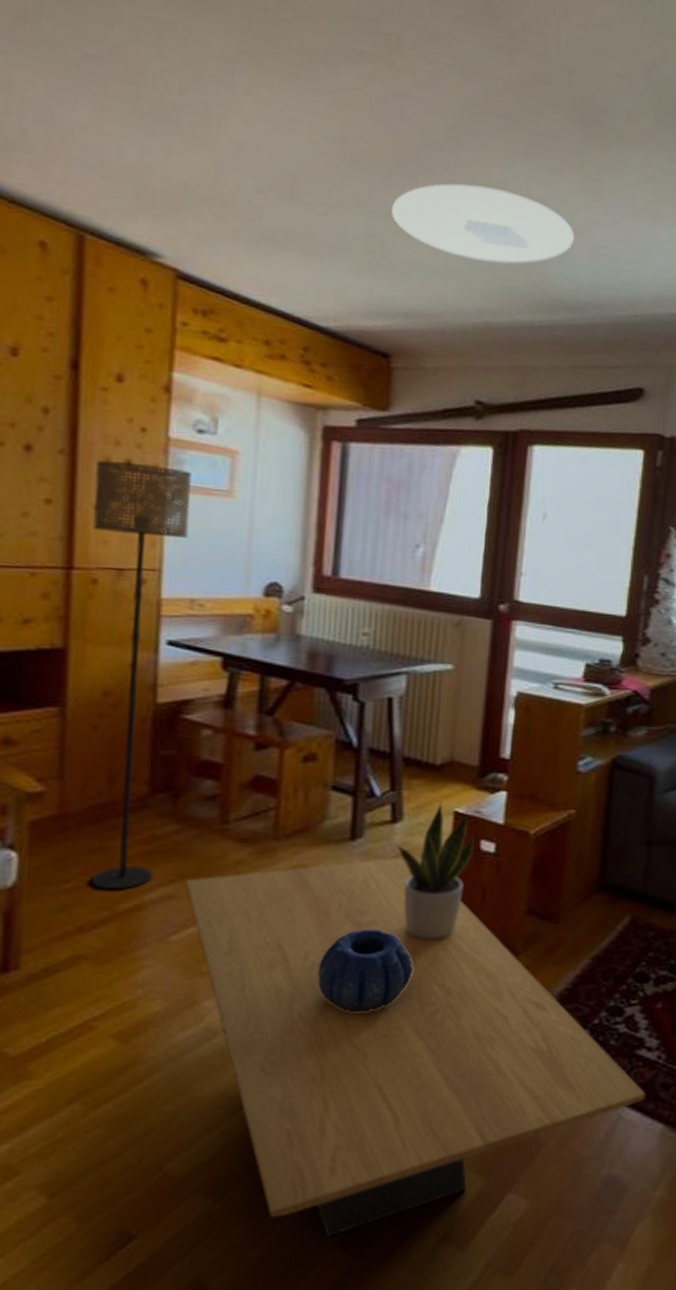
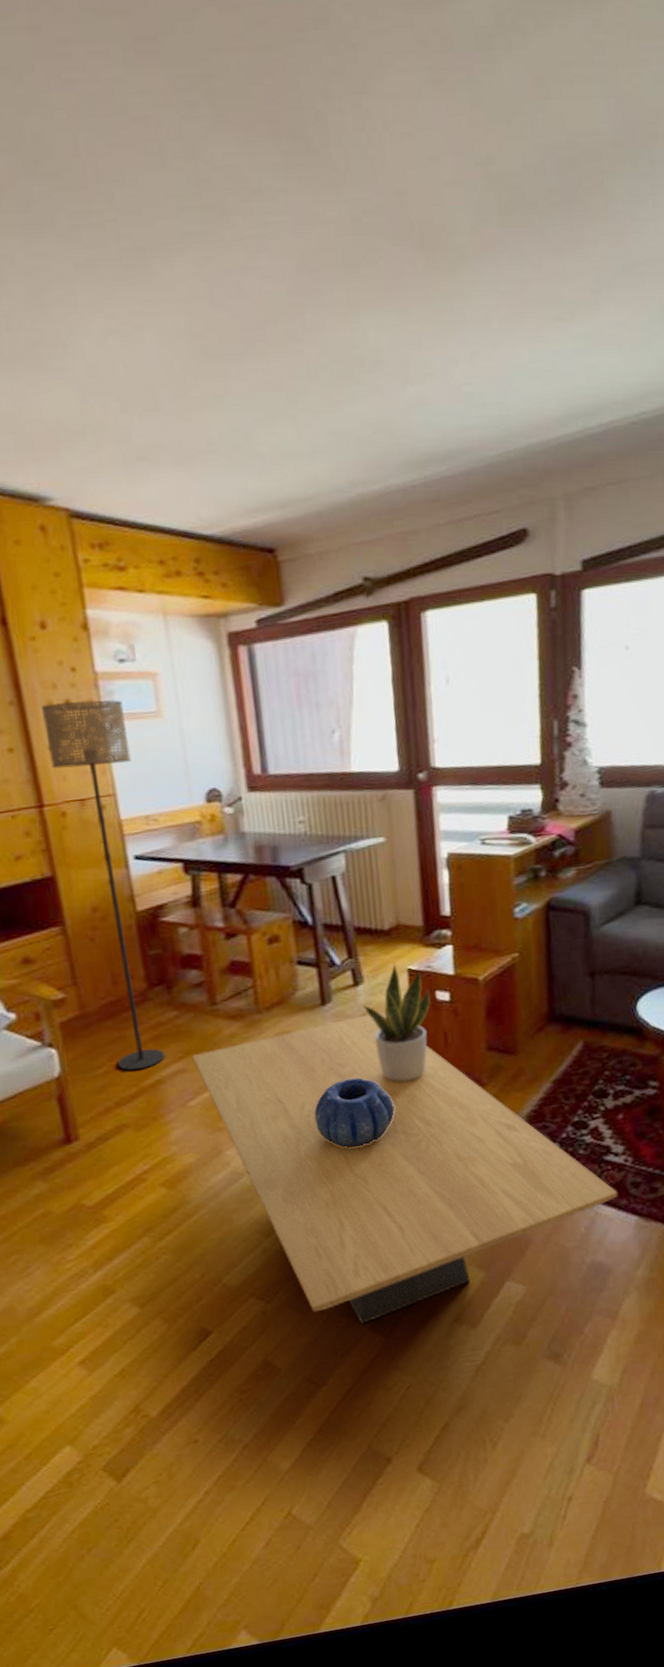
ceiling light: present [391,183,574,264] -> none [249,347,434,432]

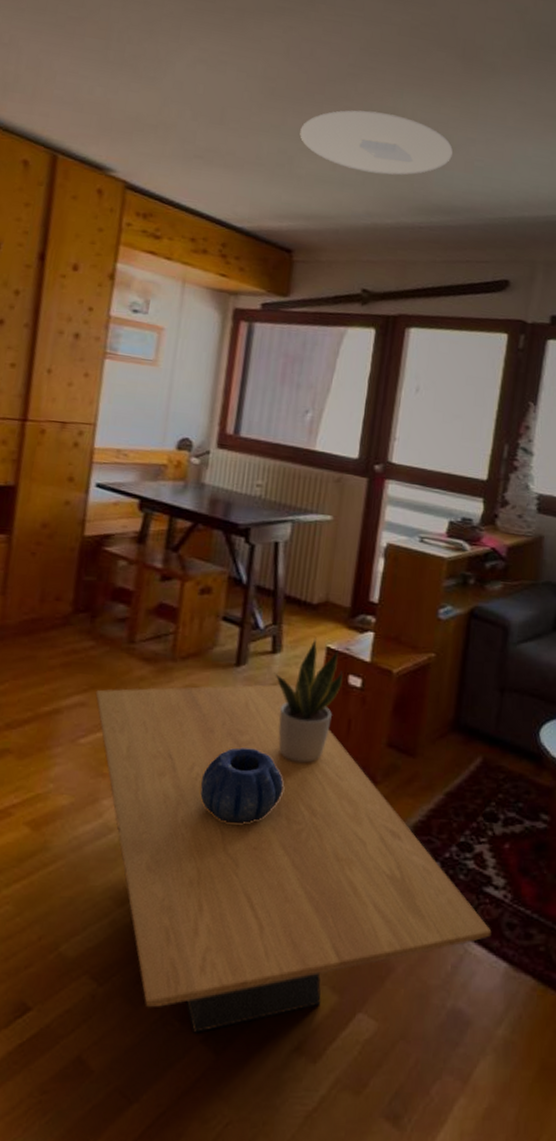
floor lamp: present [40,699,165,1071] -> none [20,332,126,695]
ceiling light: none [249,347,434,432] -> present [300,110,453,175]

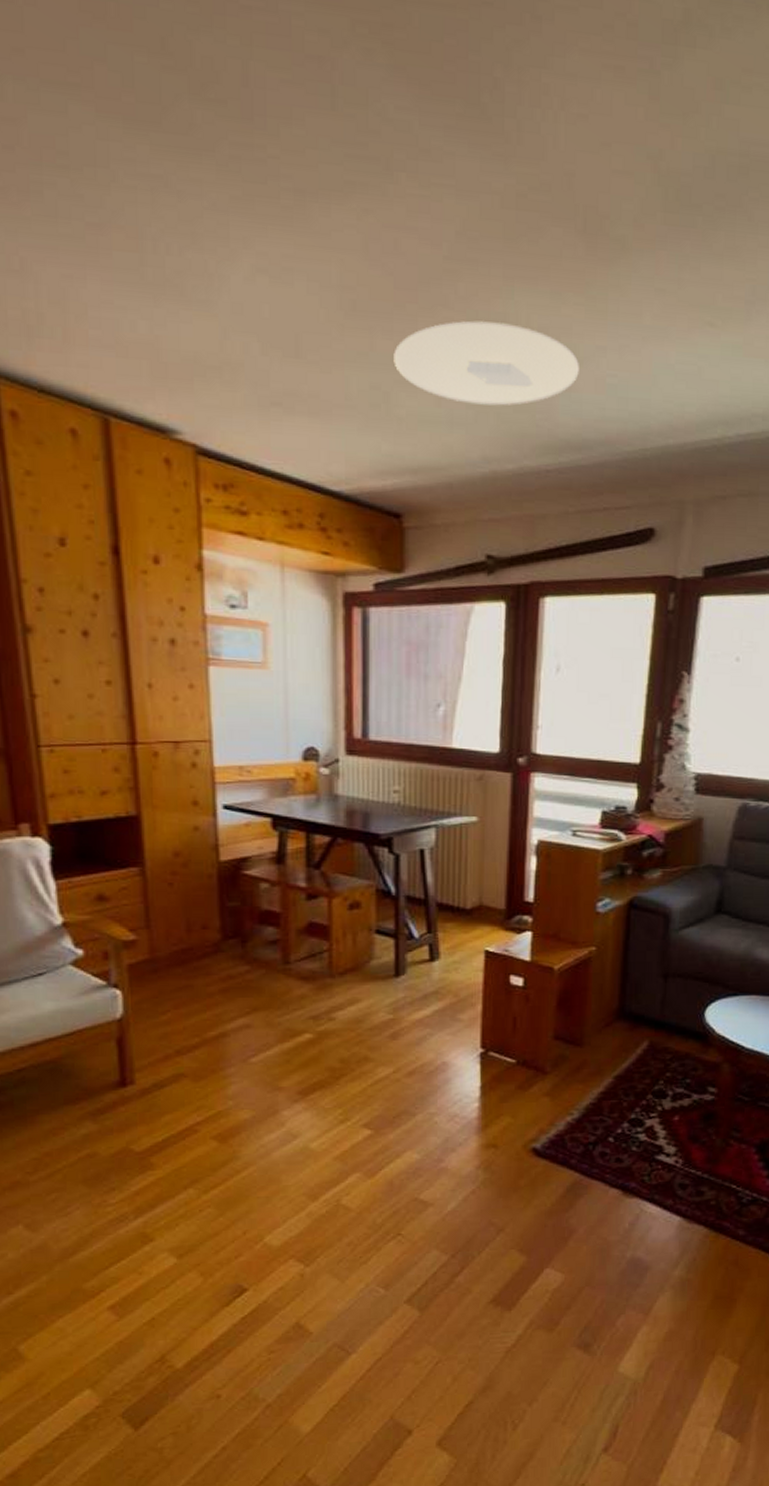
coffee table: present [95,684,492,1033] -> none [258,989,665,1296]
decorative bowl: present [200,747,284,824] -> none [375,1052,456,1121]
potted plant: present [274,637,343,764] -> none [434,942,504,1062]

